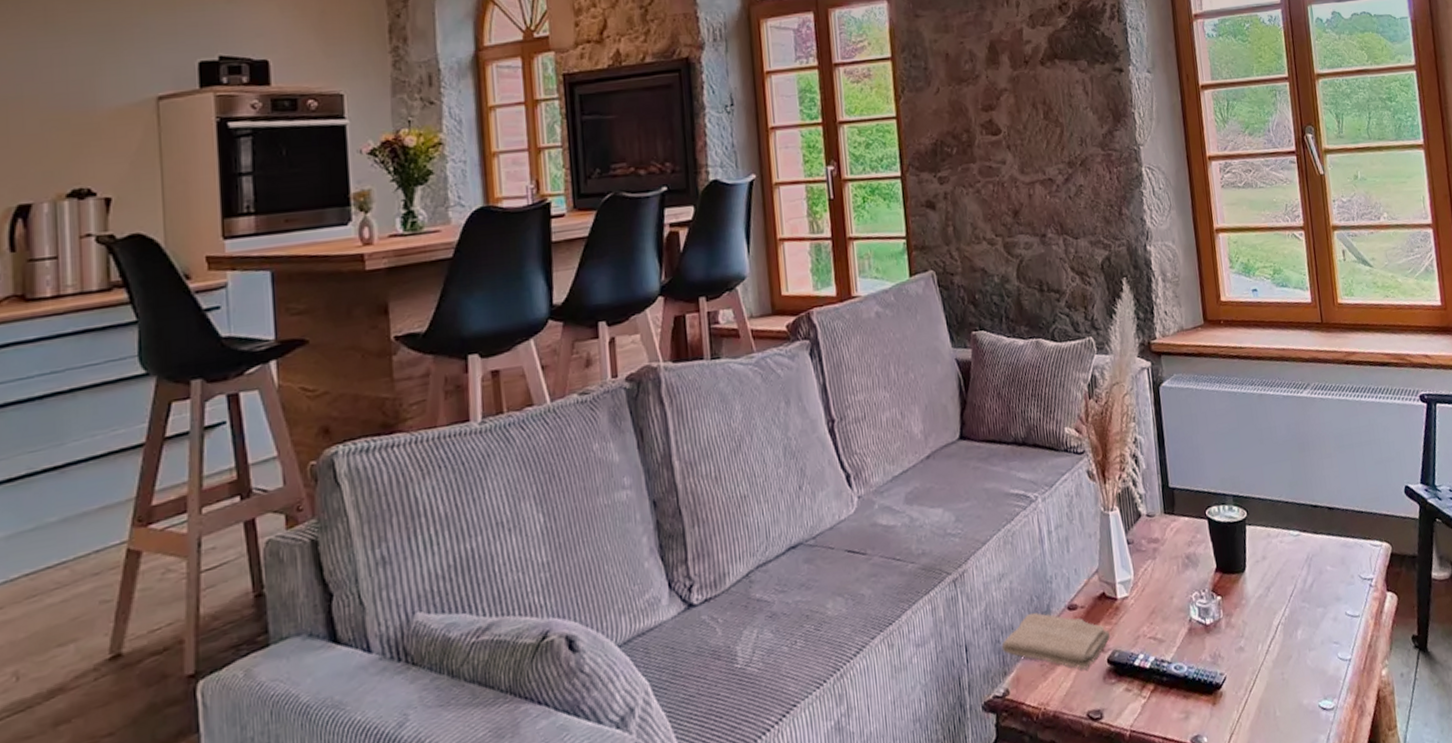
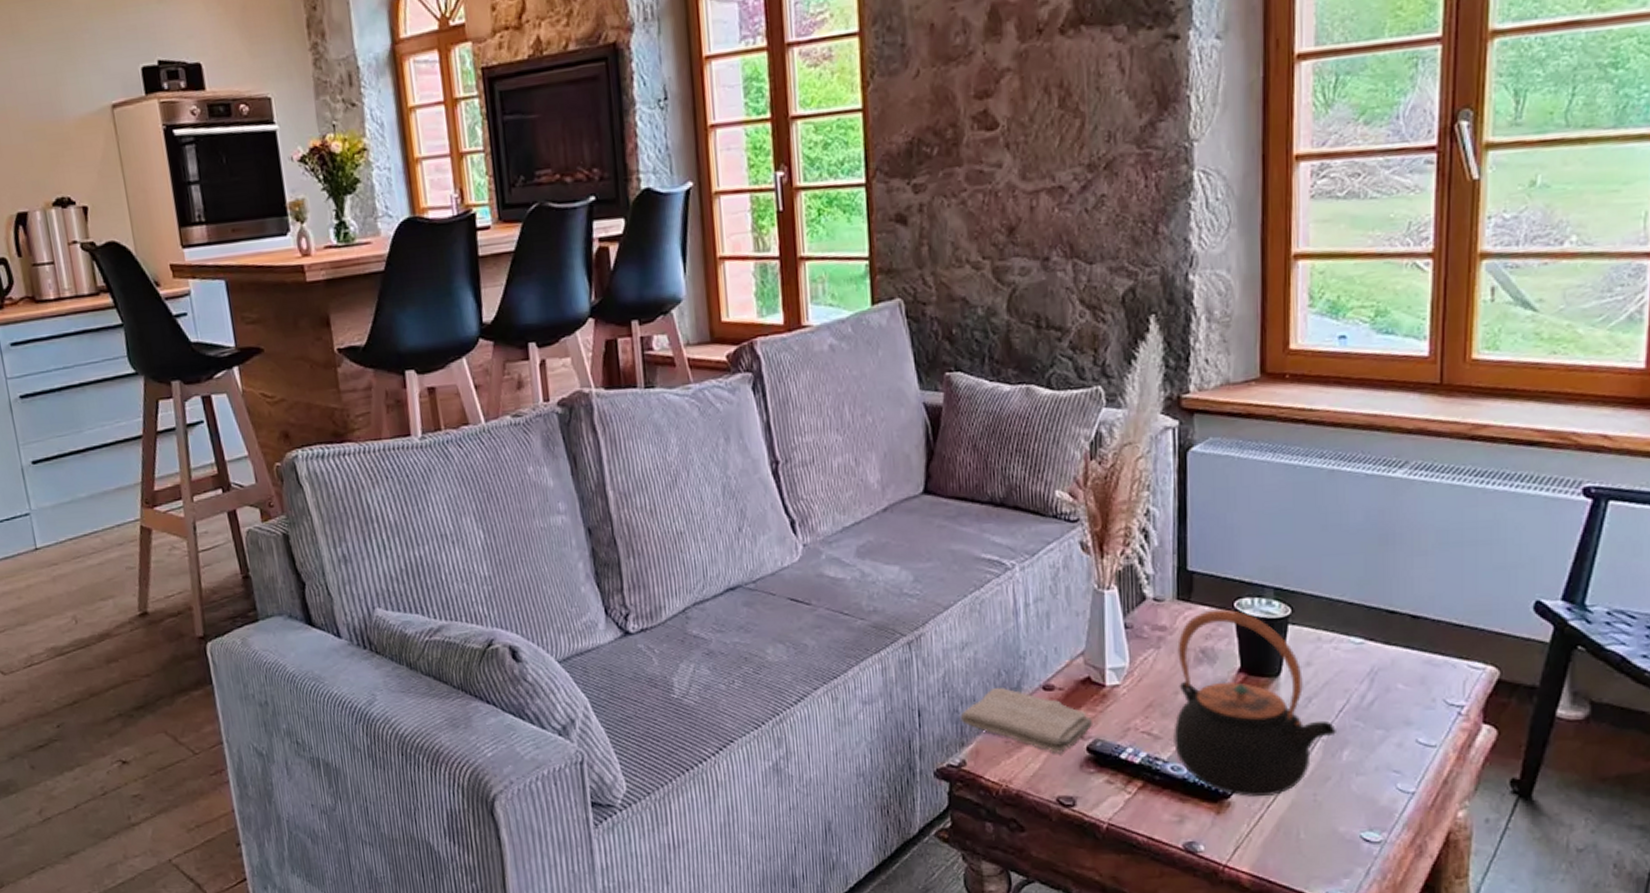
teapot: none [1168,517,1291,685] -> present [1173,609,1336,796]

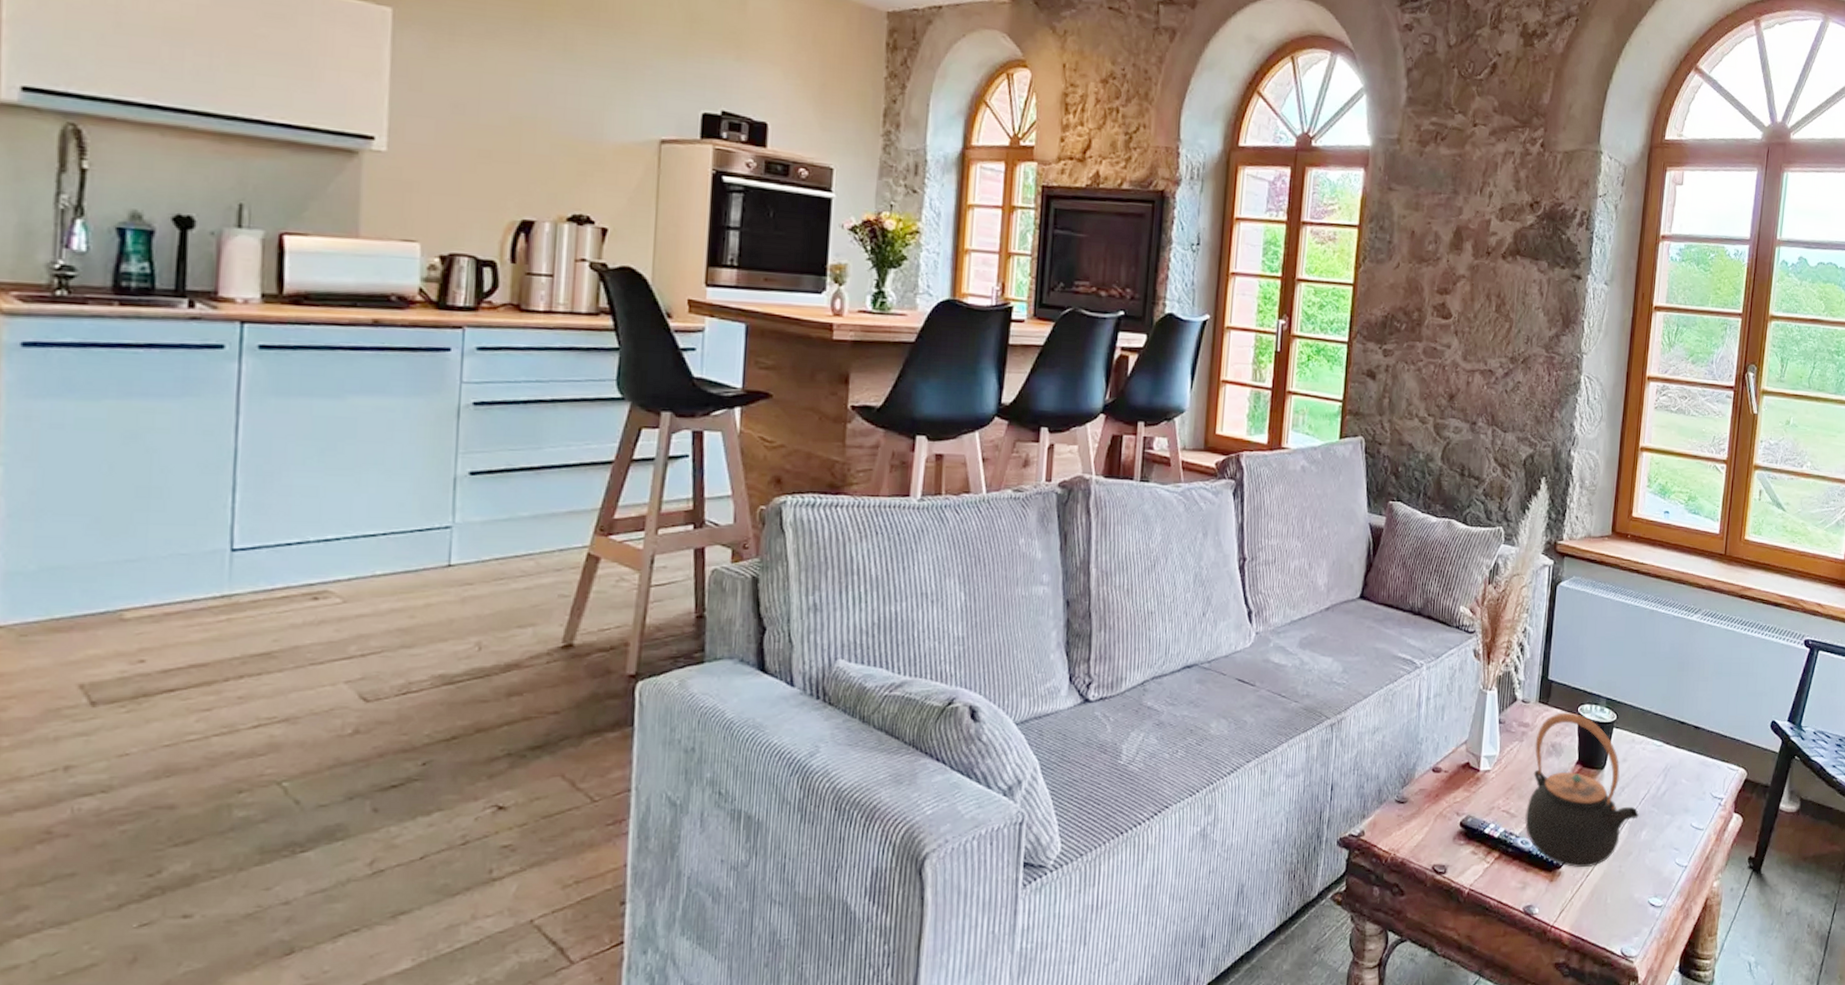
washcloth: present [960,687,1094,754] -> none [1364,767,1468,827]

